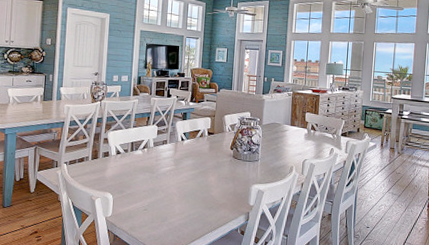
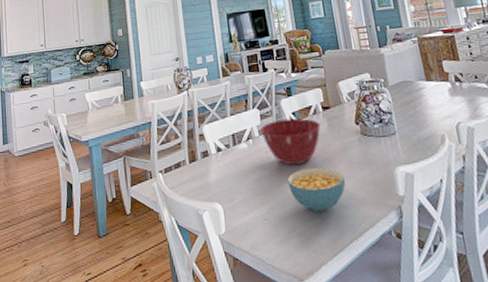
mixing bowl: none [155,136,204,173] -> present [260,118,321,166]
cereal bowl: none [168,177,213,209] -> present [287,168,346,212]

